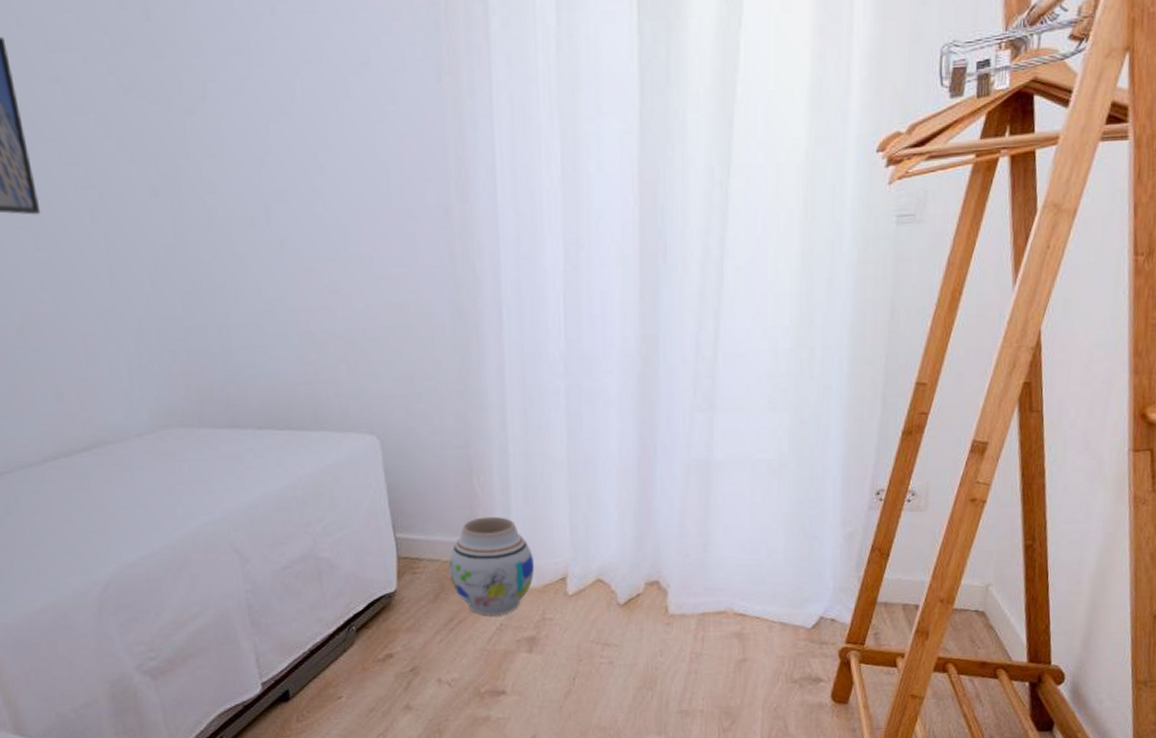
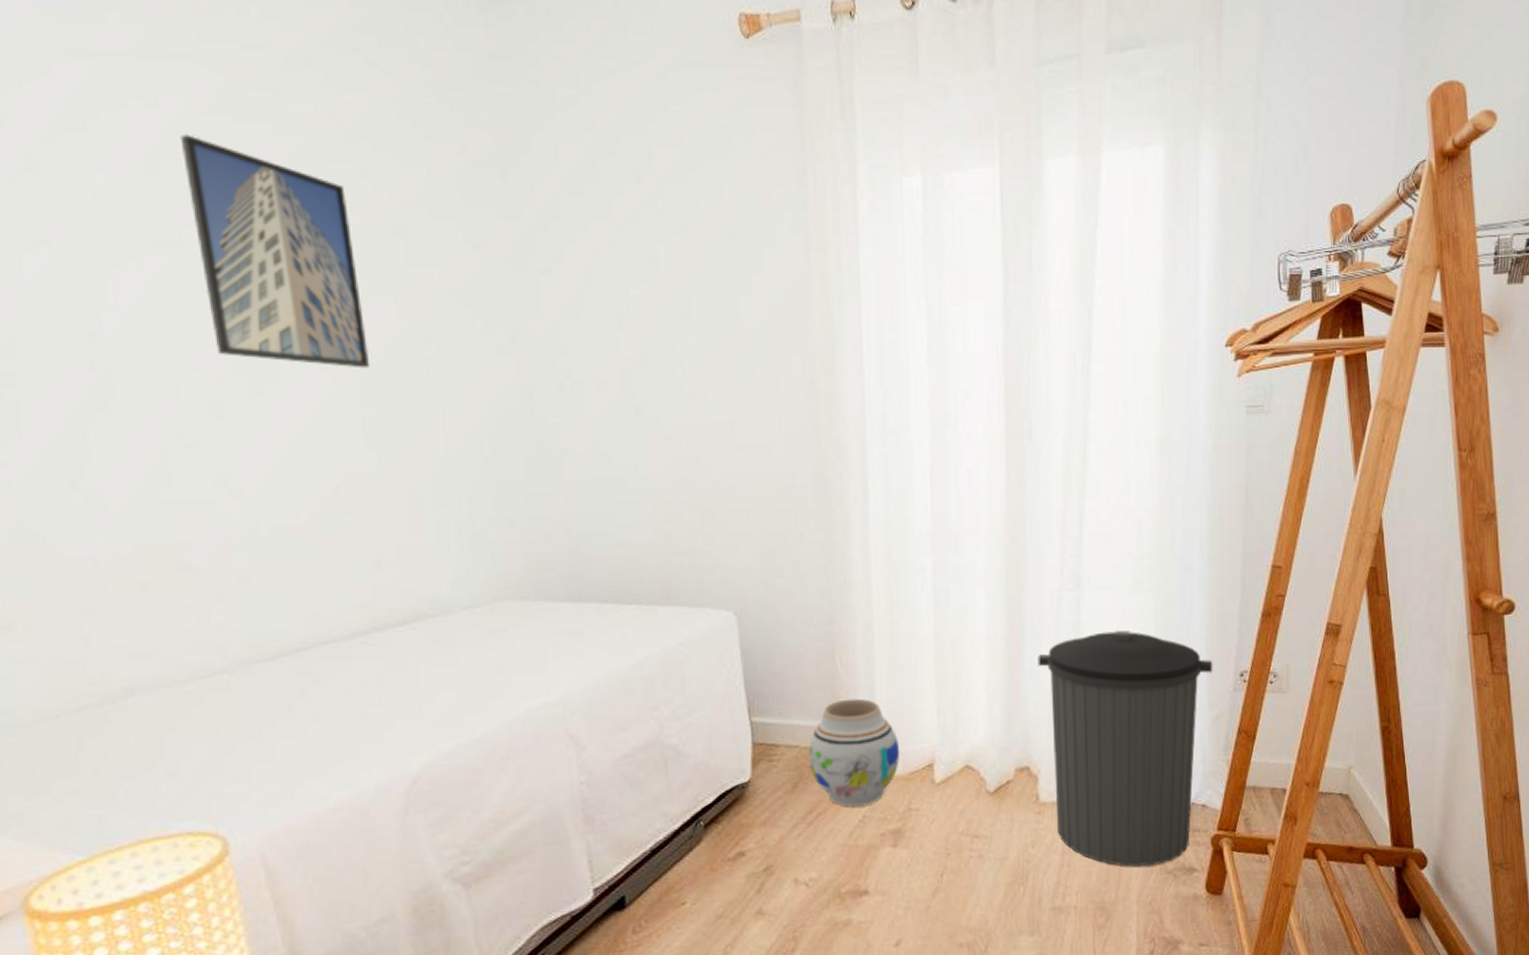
trash can: none [669,449,848,676] -> present [1038,630,1213,867]

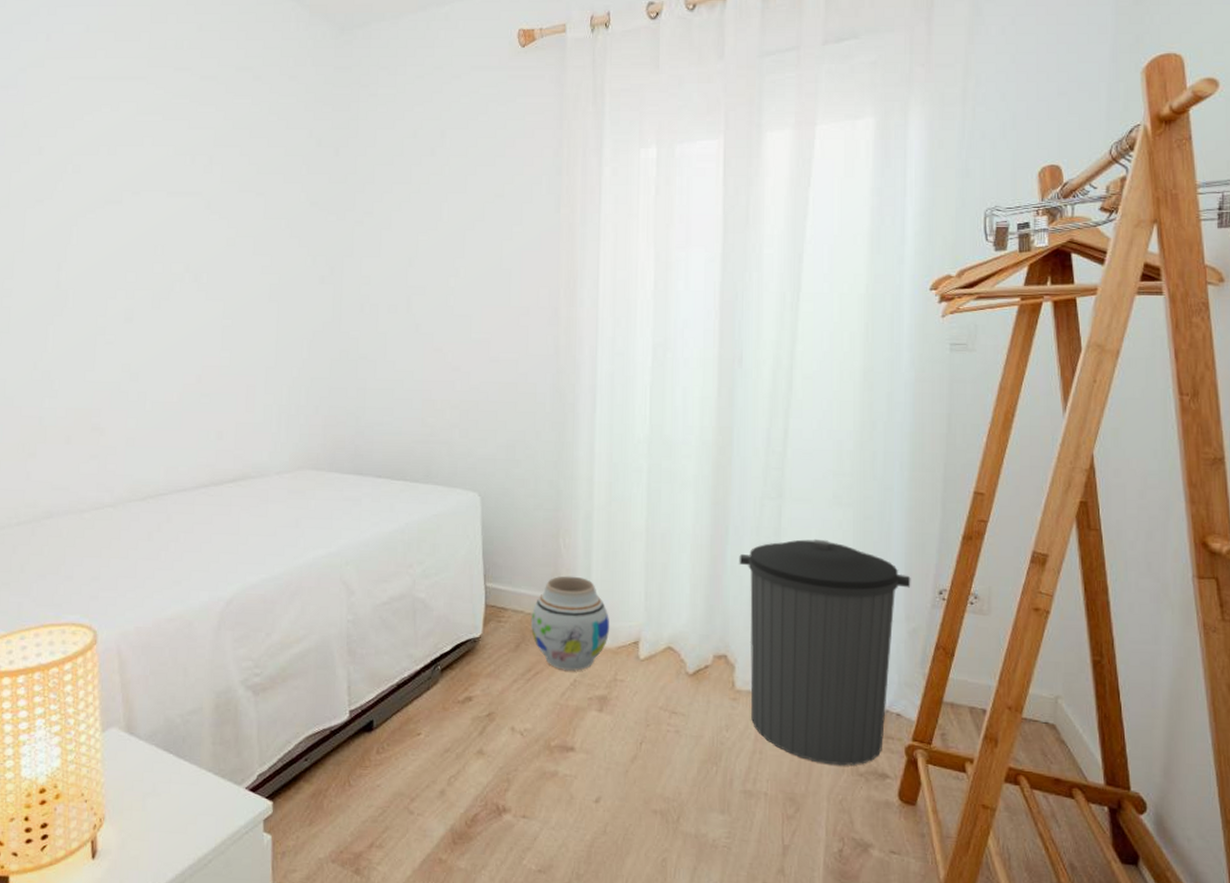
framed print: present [179,134,371,369] -> none [130,129,232,291]

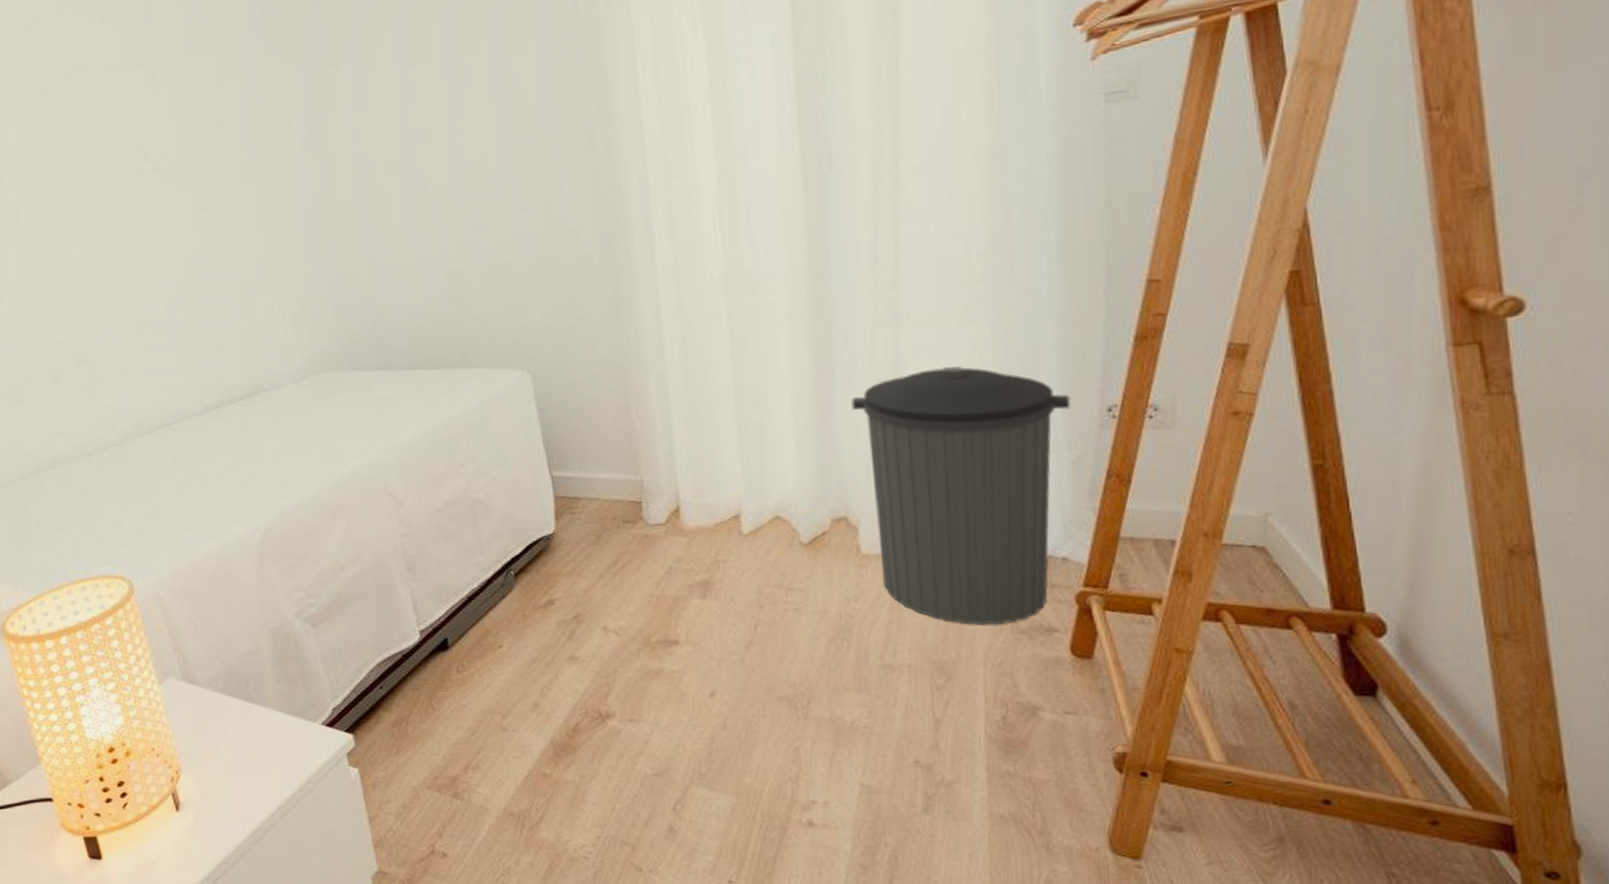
vase: present [531,576,610,671] -> none [609,450,704,558]

